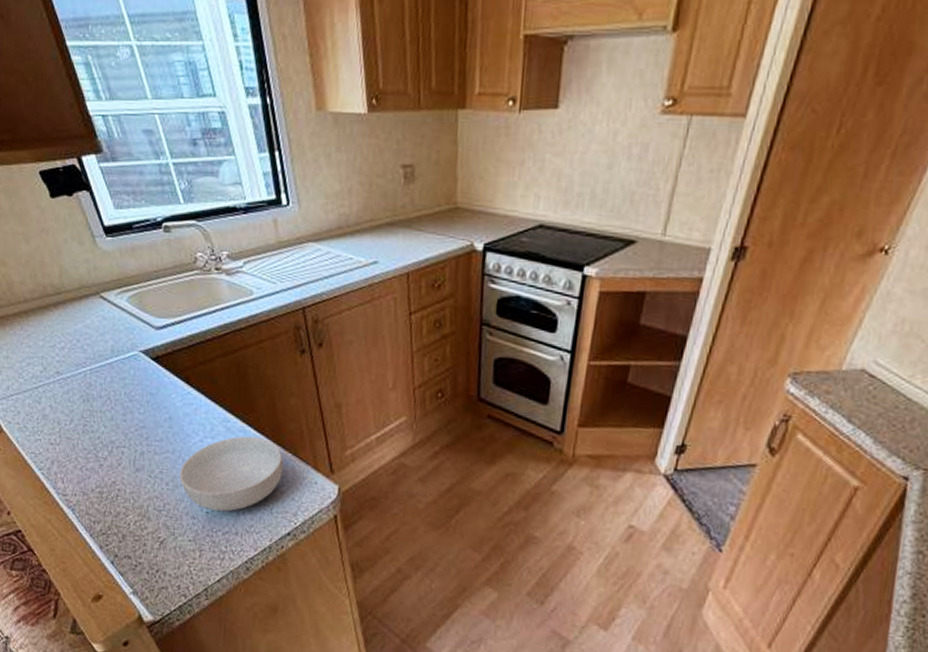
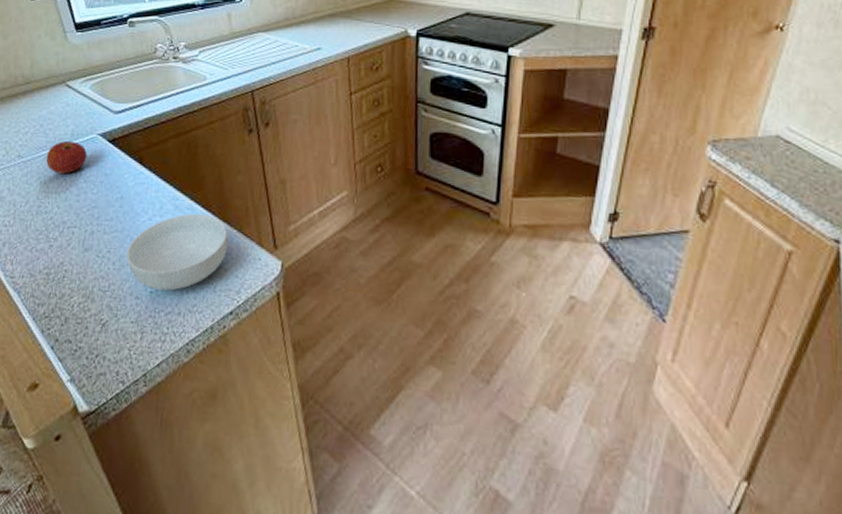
apple: none [87,357,131,393] -> present [45,140,88,174]

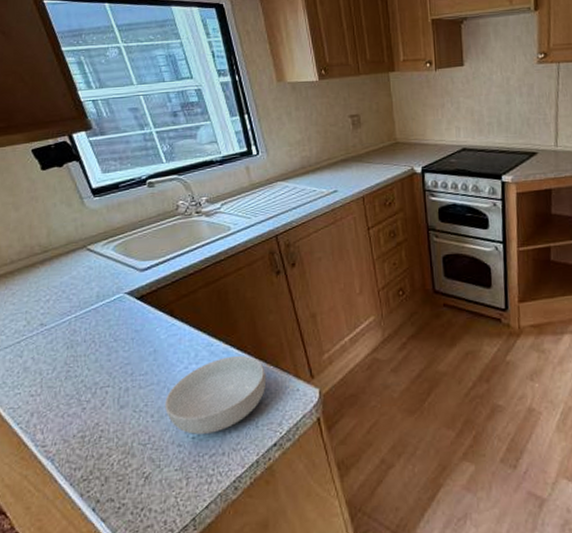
apple: present [45,140,88,174] -> none [71,302,116,337]

